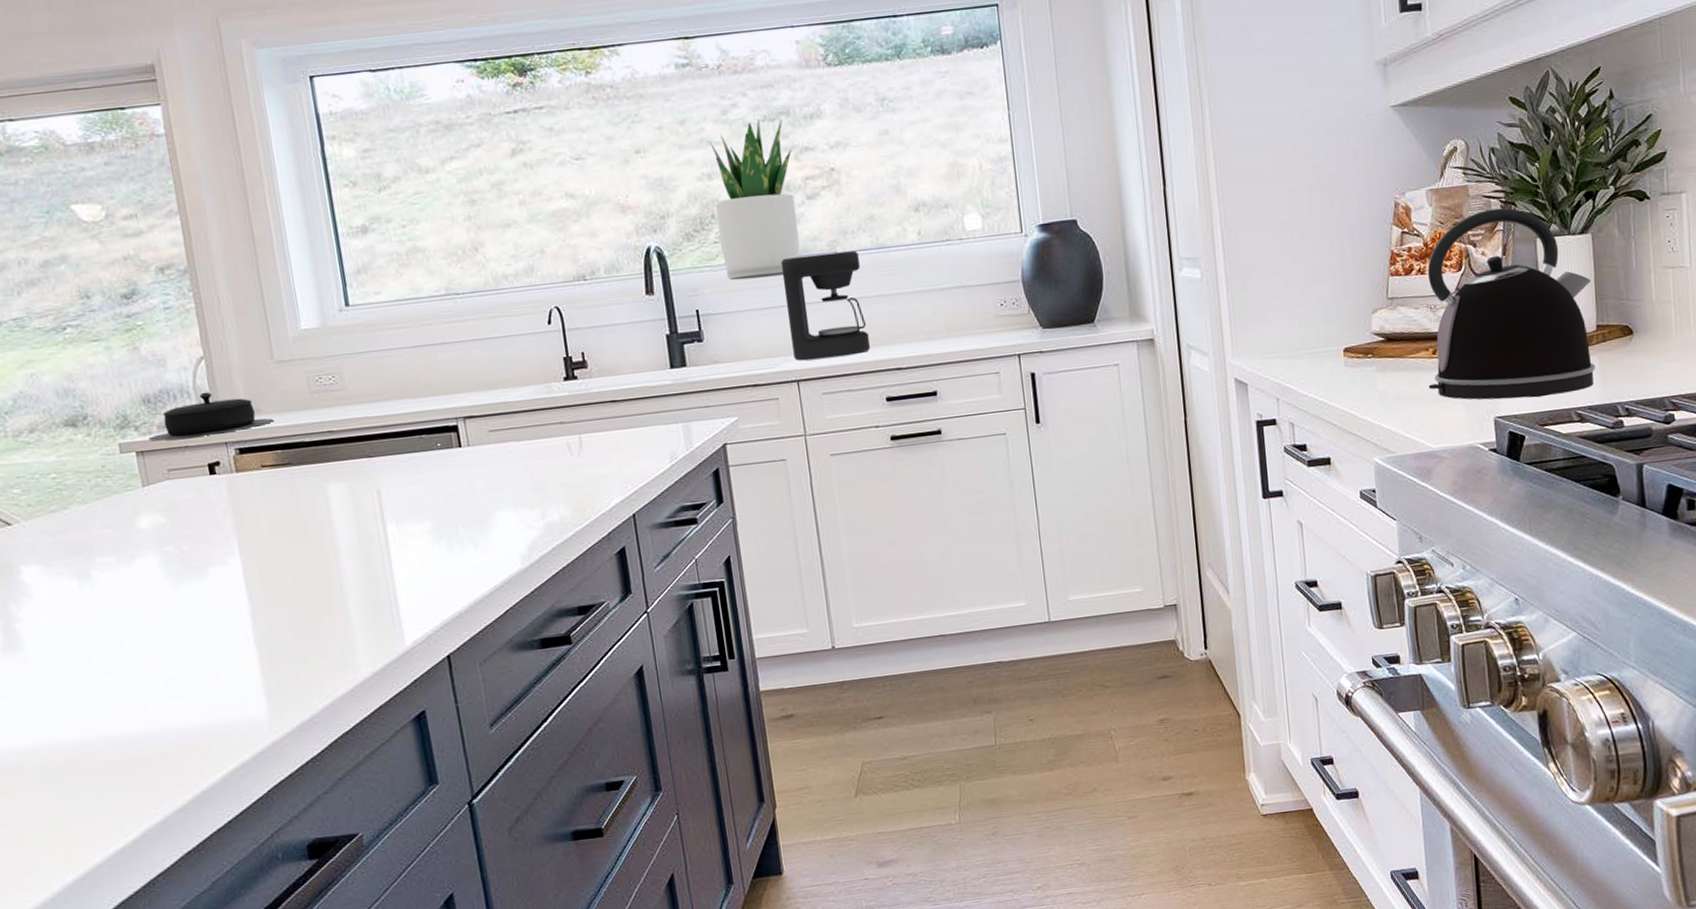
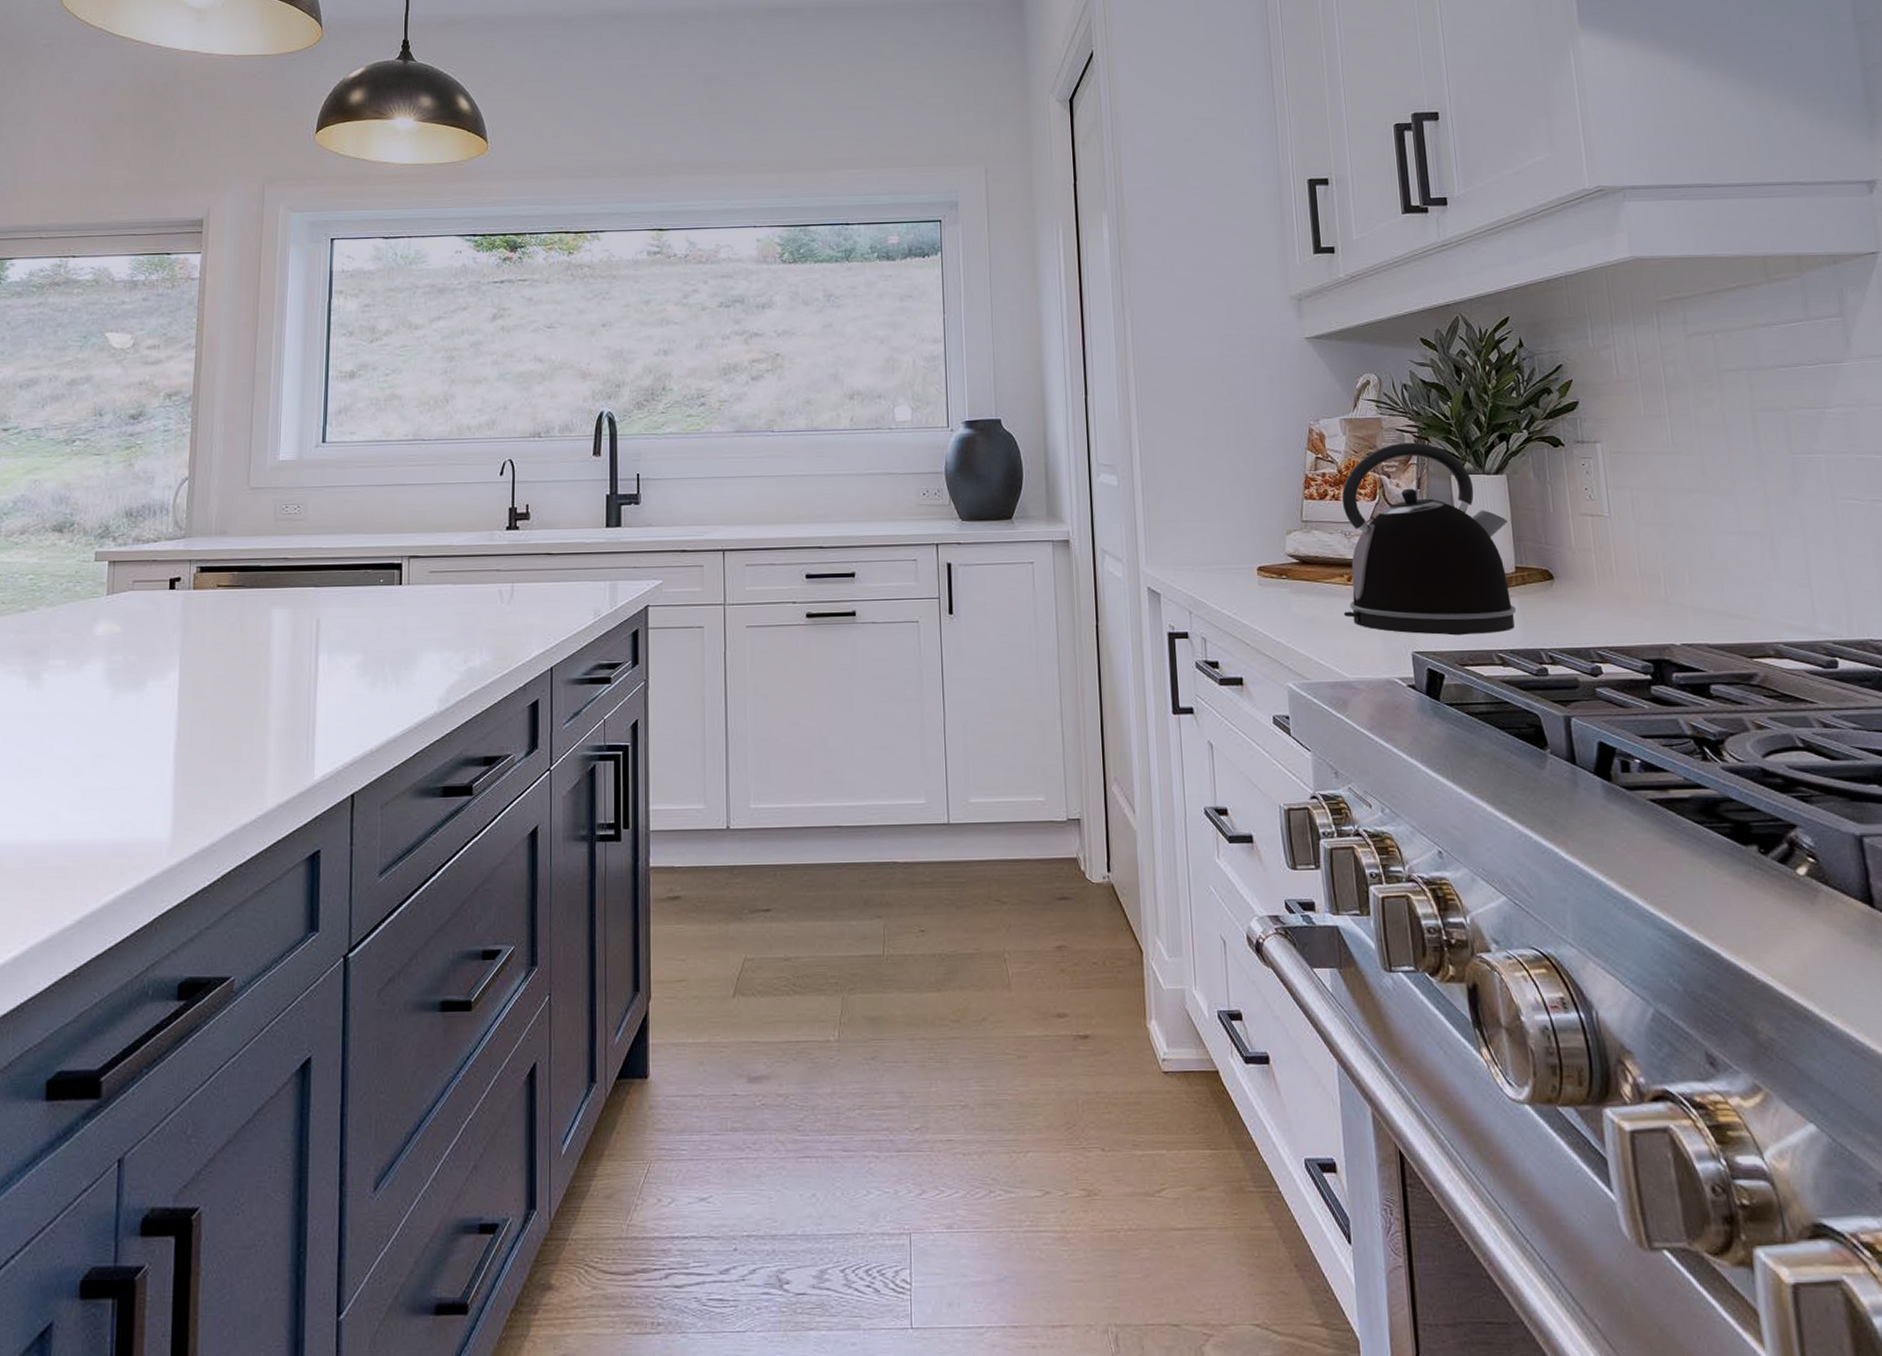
cooking pot: present [148,392,273,441] -> none [122,511,237,553]
planter: present [709,118,800,281] -> none [666,304,742,449]
coffee maker: present [780,250,871,361] -> none [720,431,796,531]

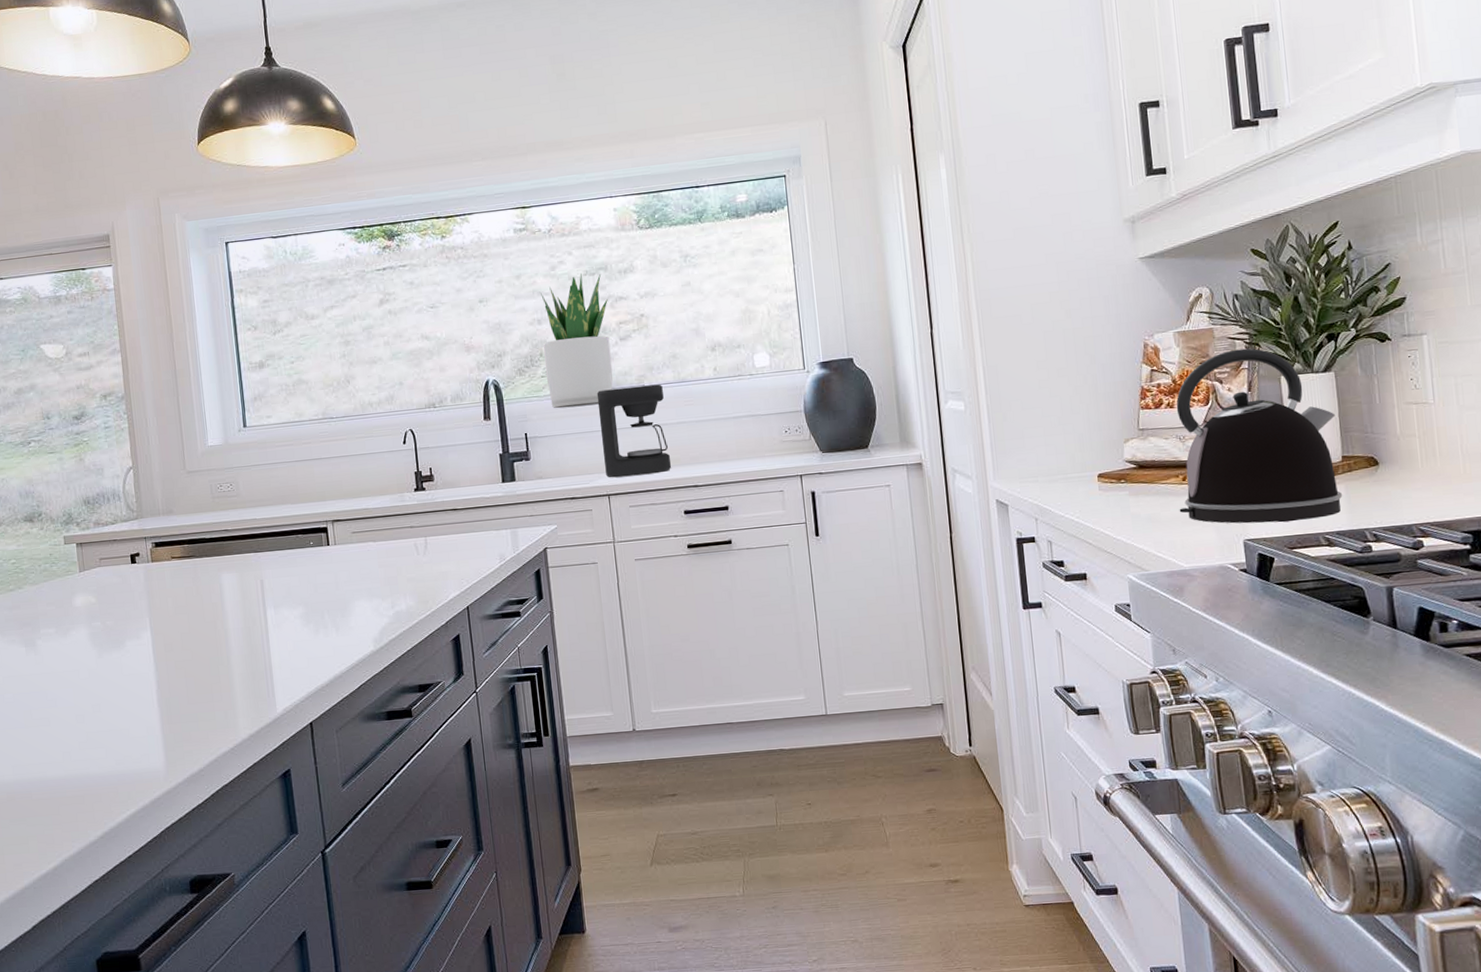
planter: none [666,304,742,449] -> present [539,273,613,409]
coffee maker: none [720,431,796,531] -> present [596,384,672,478]

